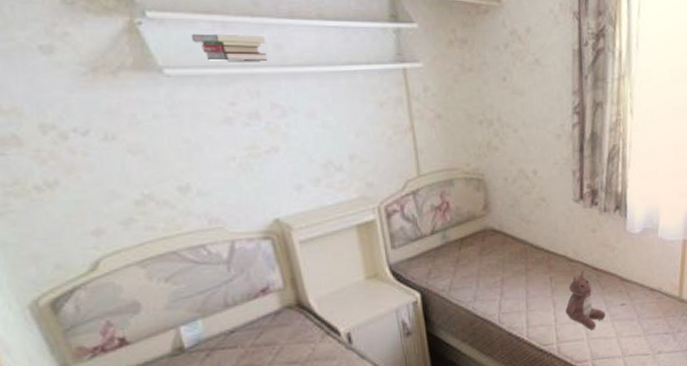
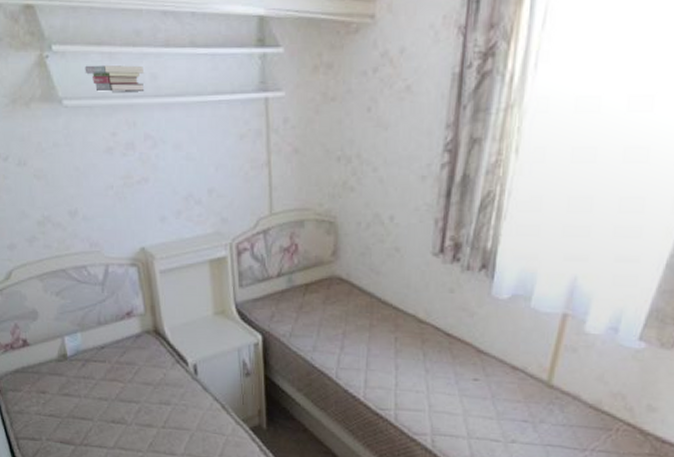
stuffed animal: present [565,270,606,331] -> none [408,334,454,403]

